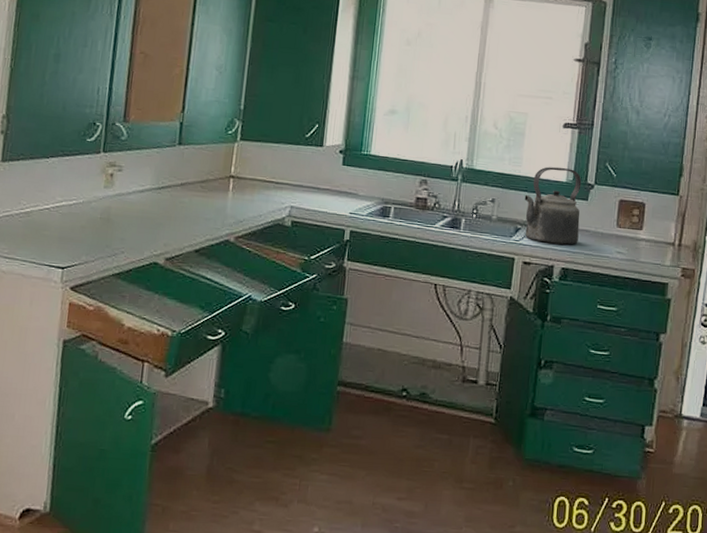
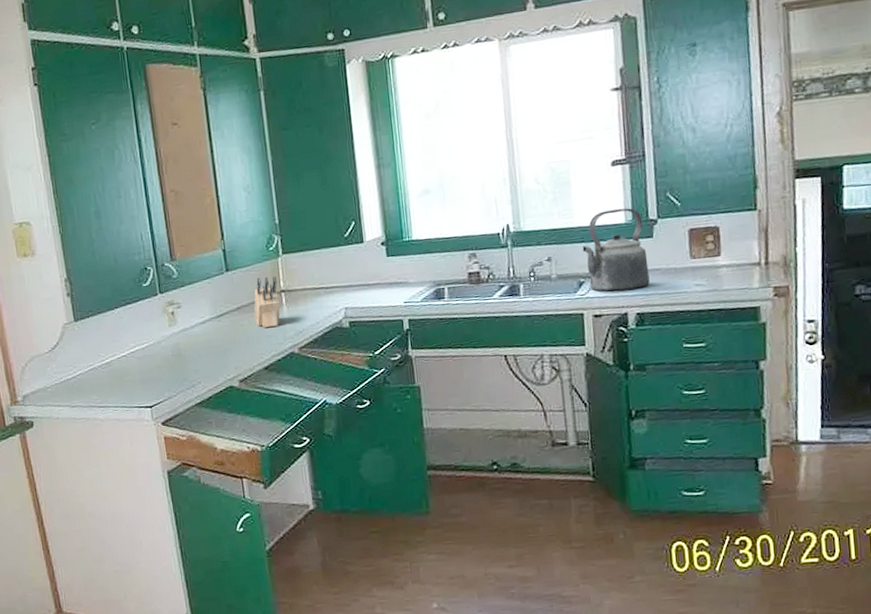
knife block: none [195,158,229,210] -> present [253,275,281,327]

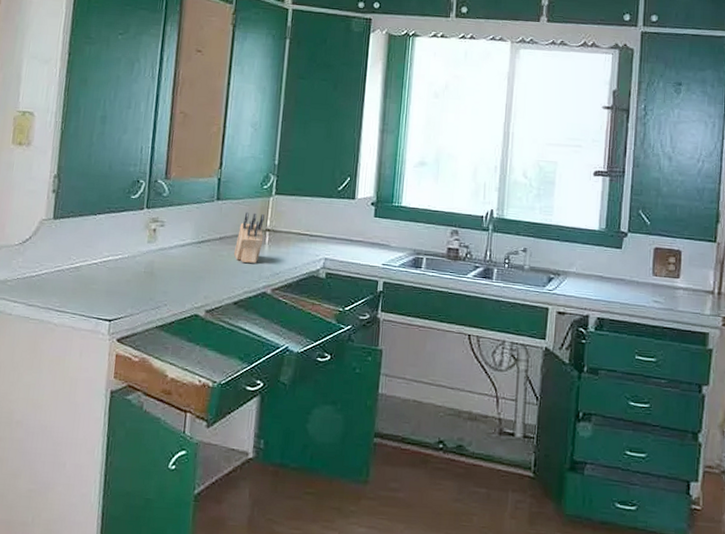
kettle: present [582,208,650,292] -> none [556,215,615,294]

